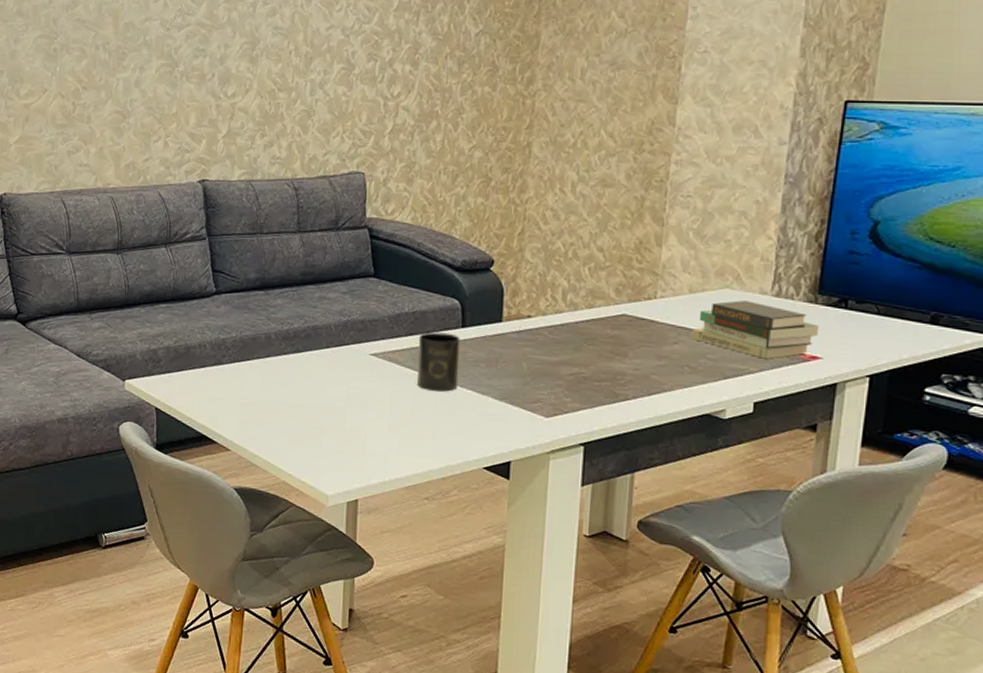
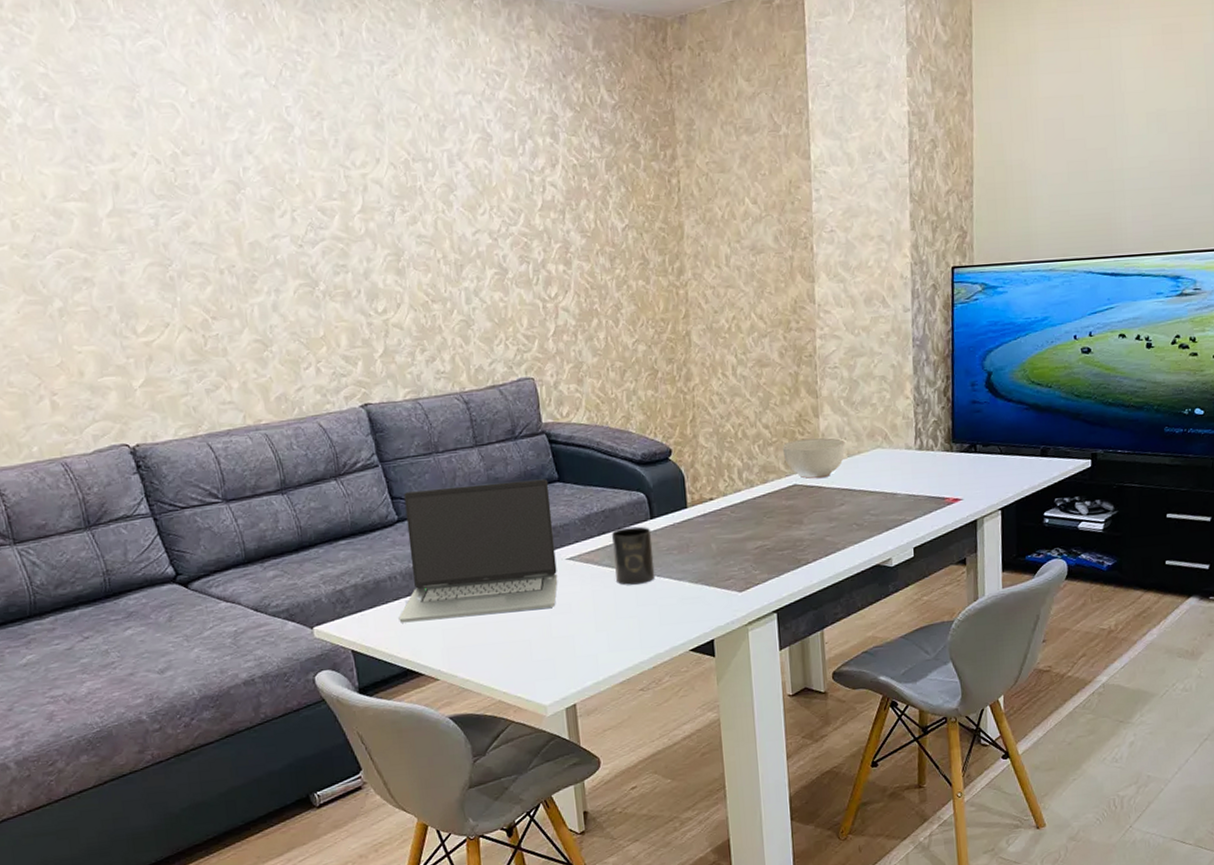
laptop: none [202,267,364,400] -> present [398,479,558,623]
bowl: none [615,267,689,312] -> present [782,438,845,480]
books: present [691,300,820,359] -> none [854,457,957,508]

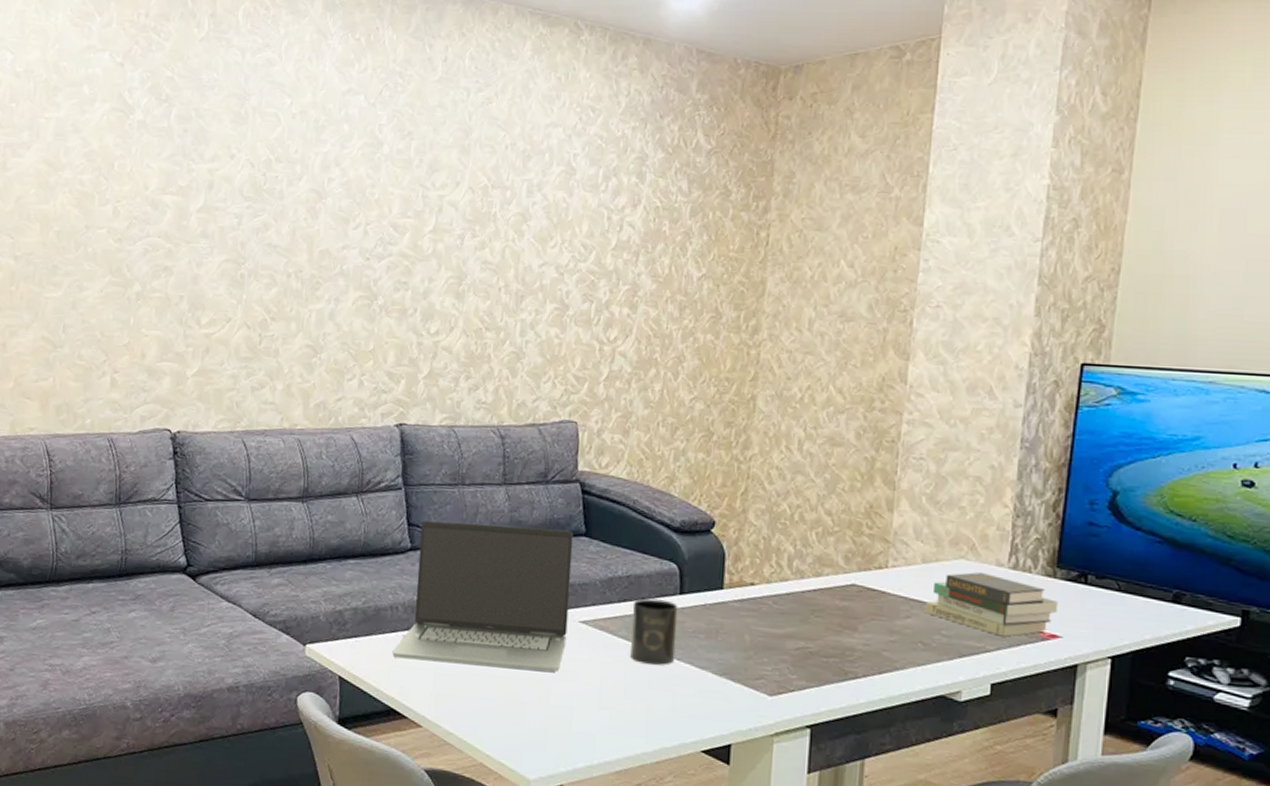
bowl: present [782,438,845,480] -> none [844,534,922,583]
books: none [854,457,957,508] -> present [925,572,1059,637]

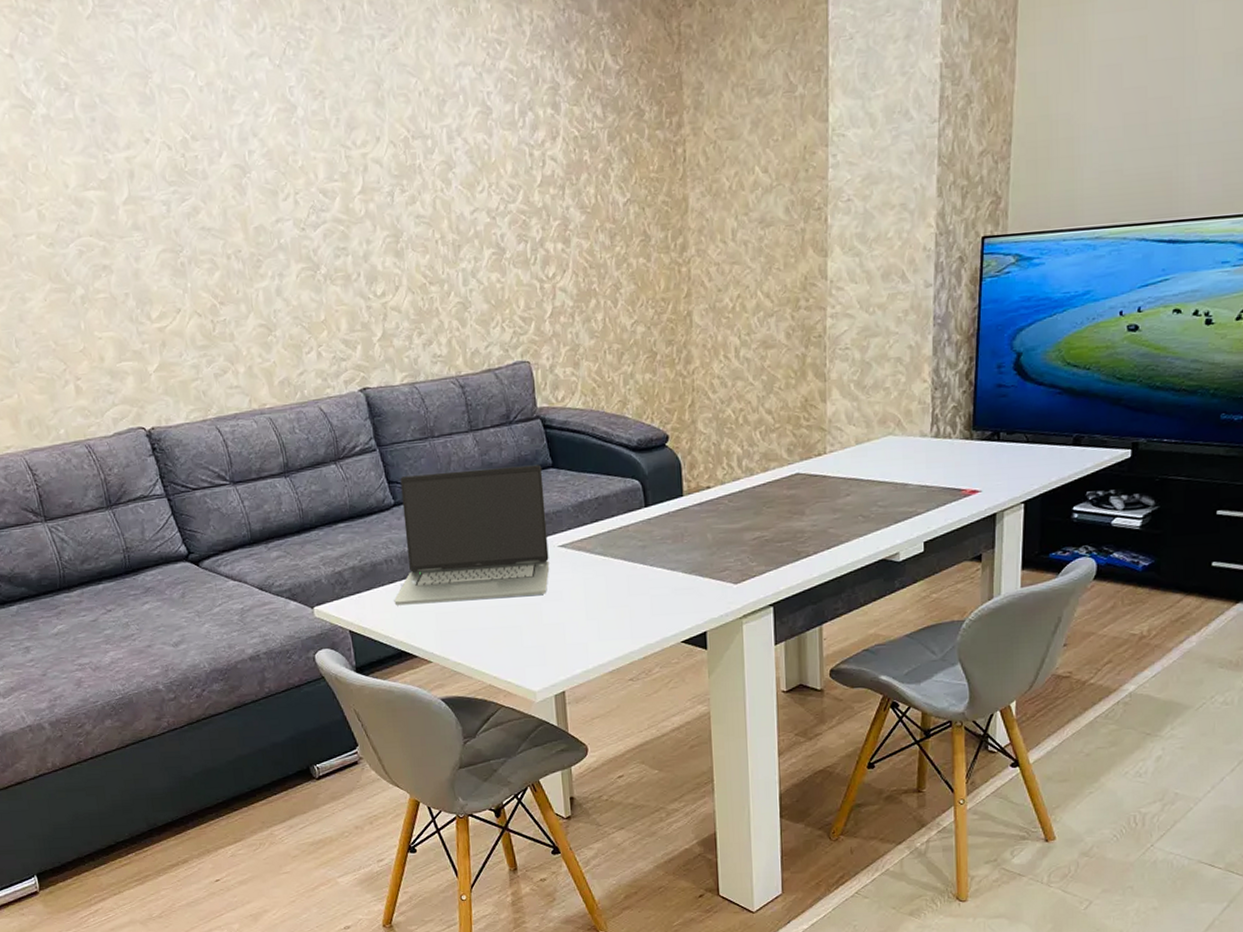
mug: present [630,598,678,665] -> none [604,514,648,574]
books: present [925,572,1059,637] -> none [861,445,977,499]

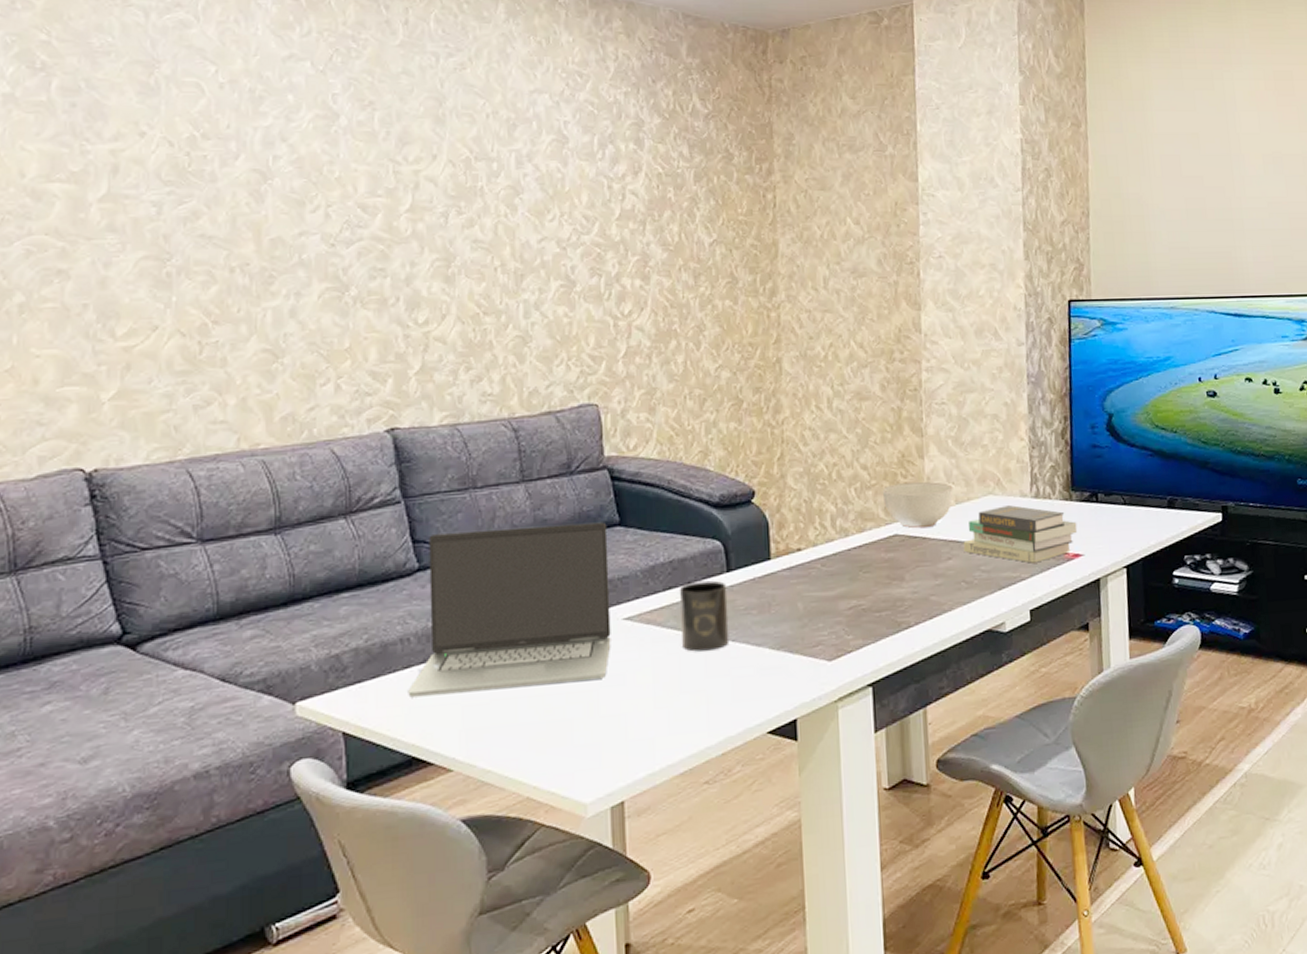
mug: none [604,514,648,574] -> present [679,580,730,651]
bowl: none [785,424,854,468] -> present [882,481,953,529]
books: none [861,445,977,499] -> present [963,505,1078,563]

